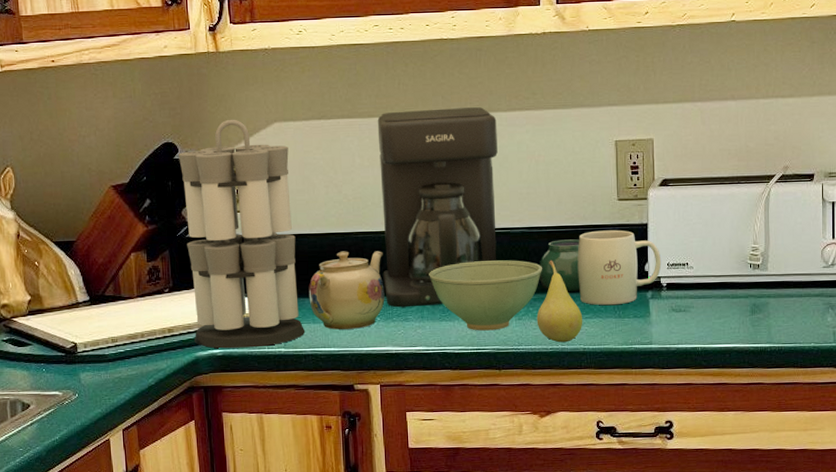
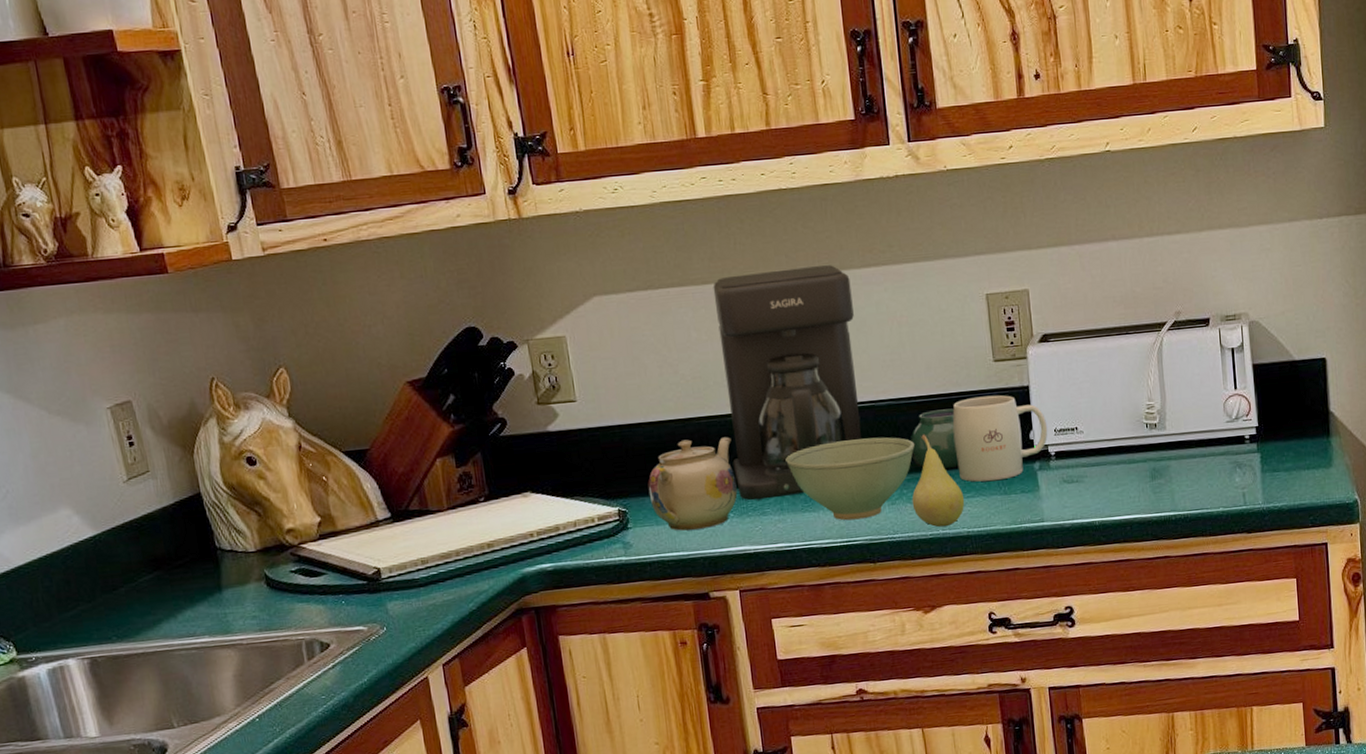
spice rack: present [179,119,306,349] -> none [484,295,648,563]

